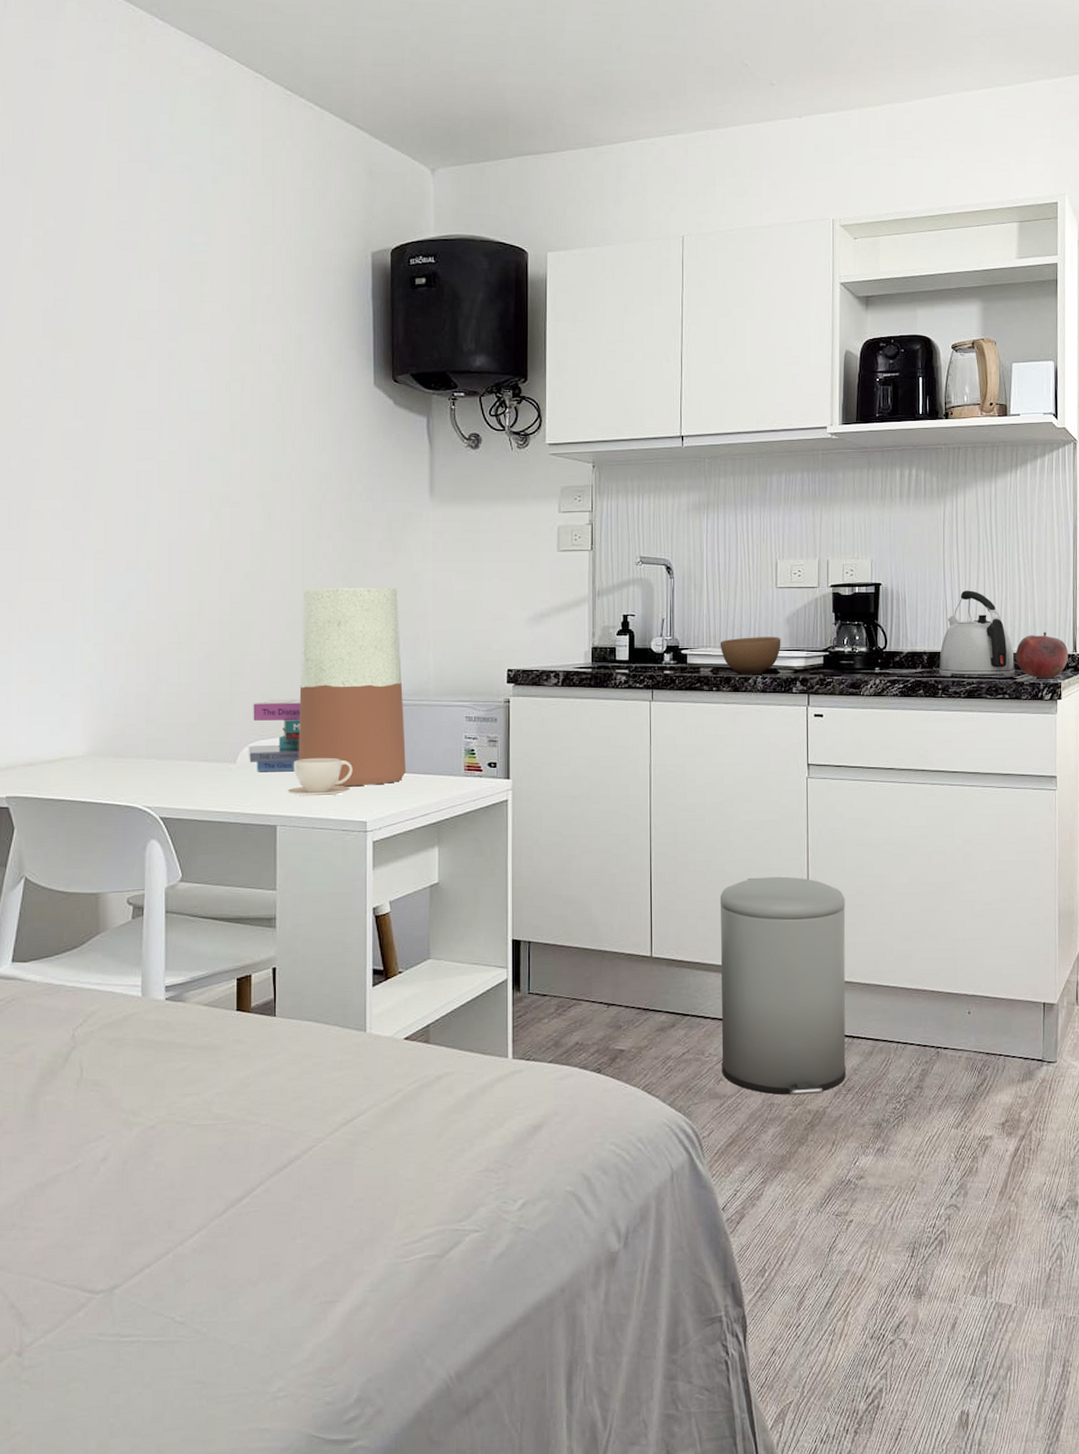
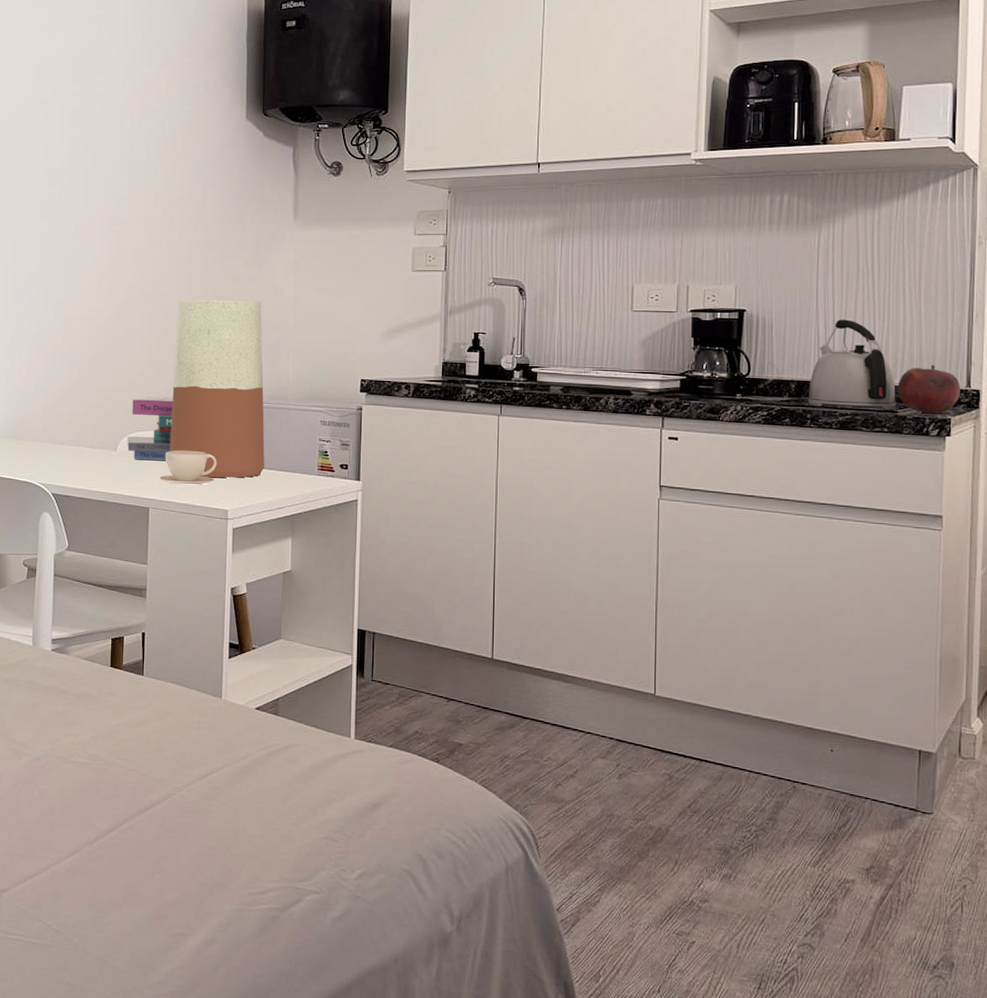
pedal bin: present [719,876,846,1096] -> none [560,592,696,812]
bowl: present [720,637,781,675] -> none [571,358,635,396]

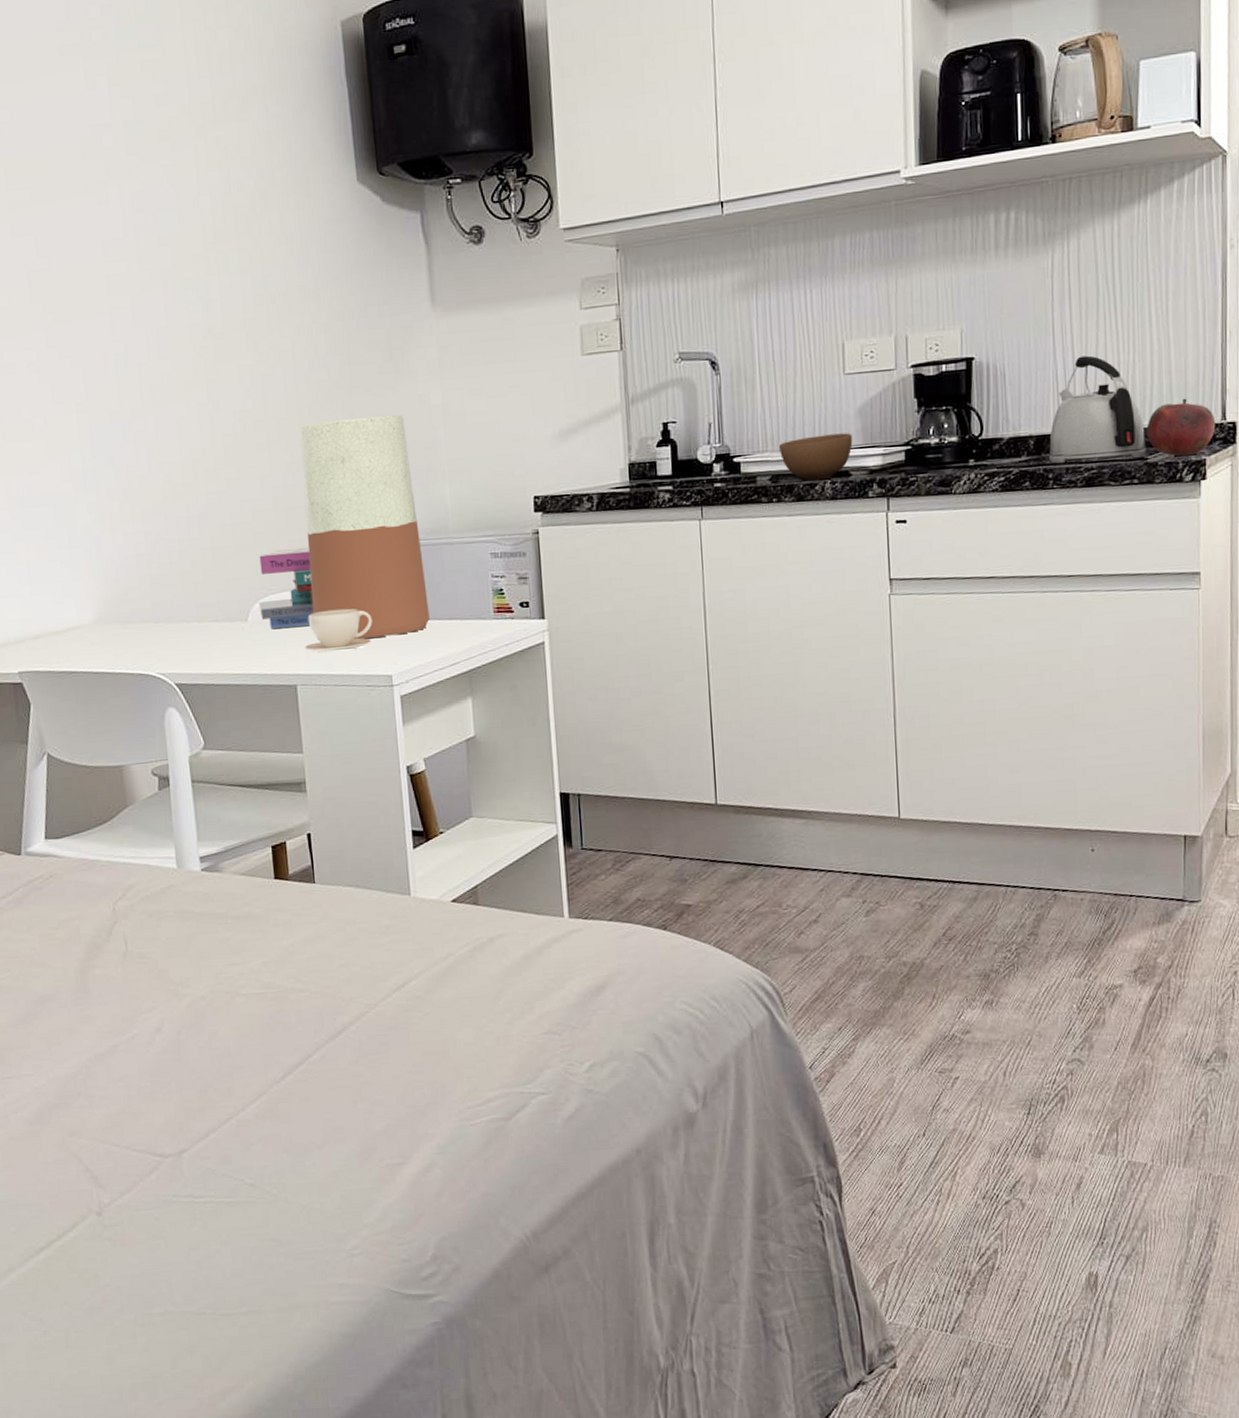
bowl: none [571,358,635,396] -> present [778,433,853,481]

